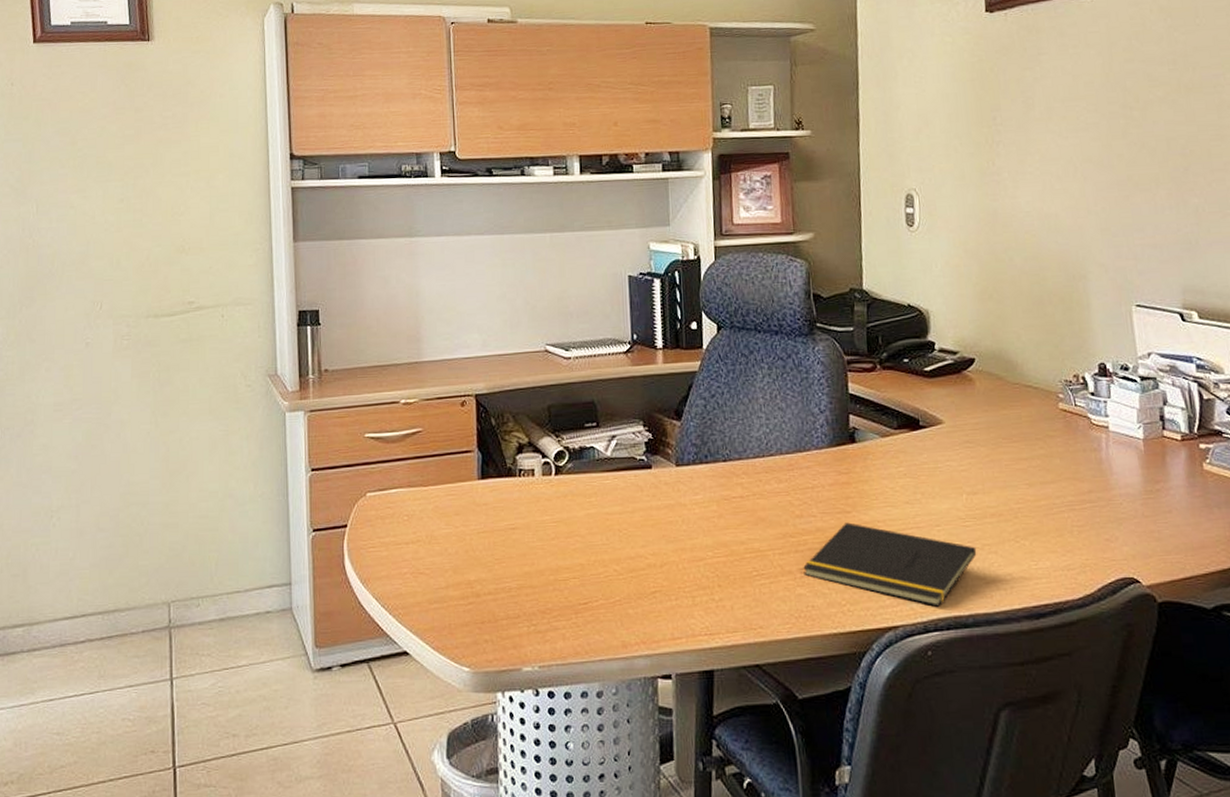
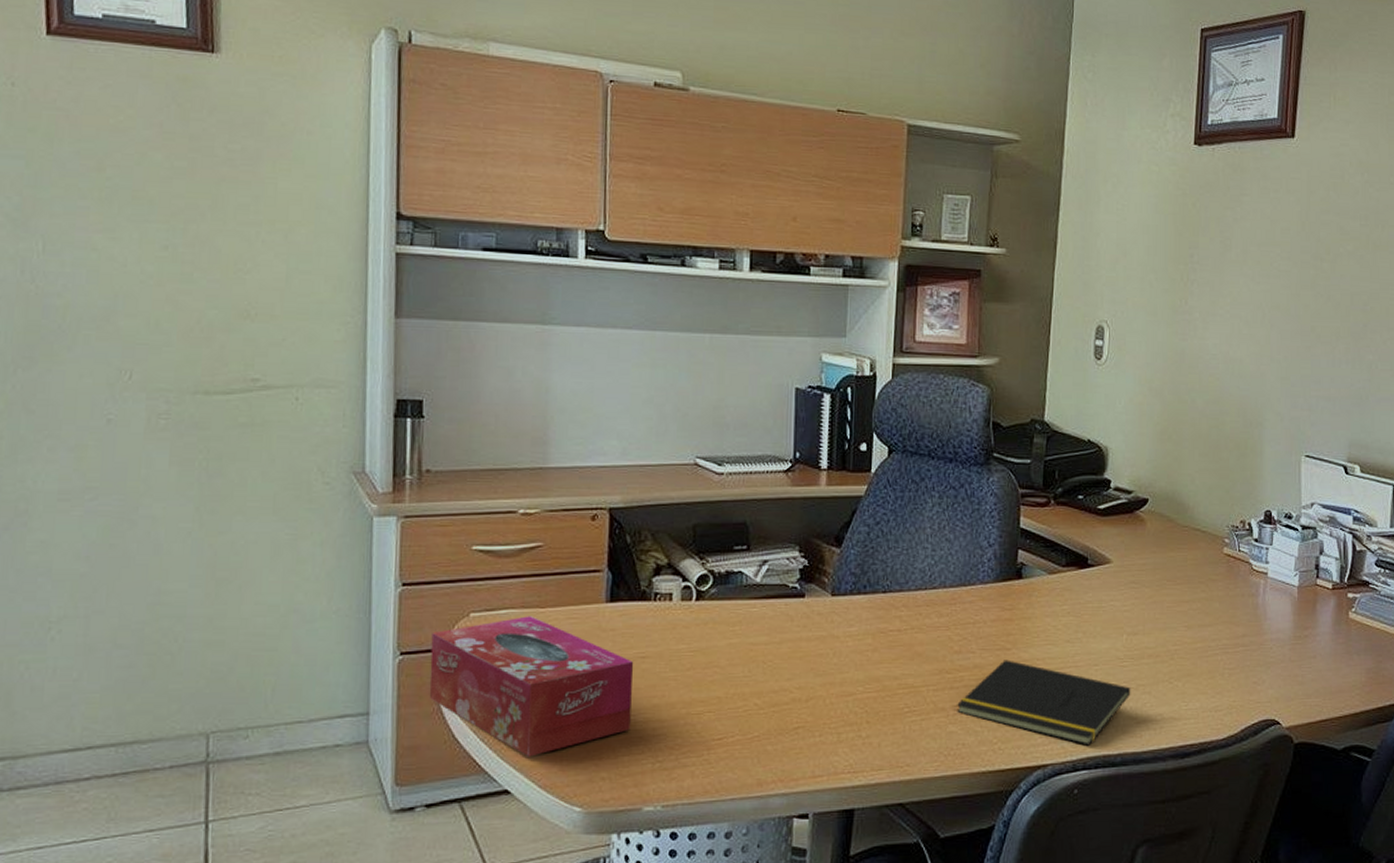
tissue box: none [337,494,507,621] -> present [429,616,634,757]

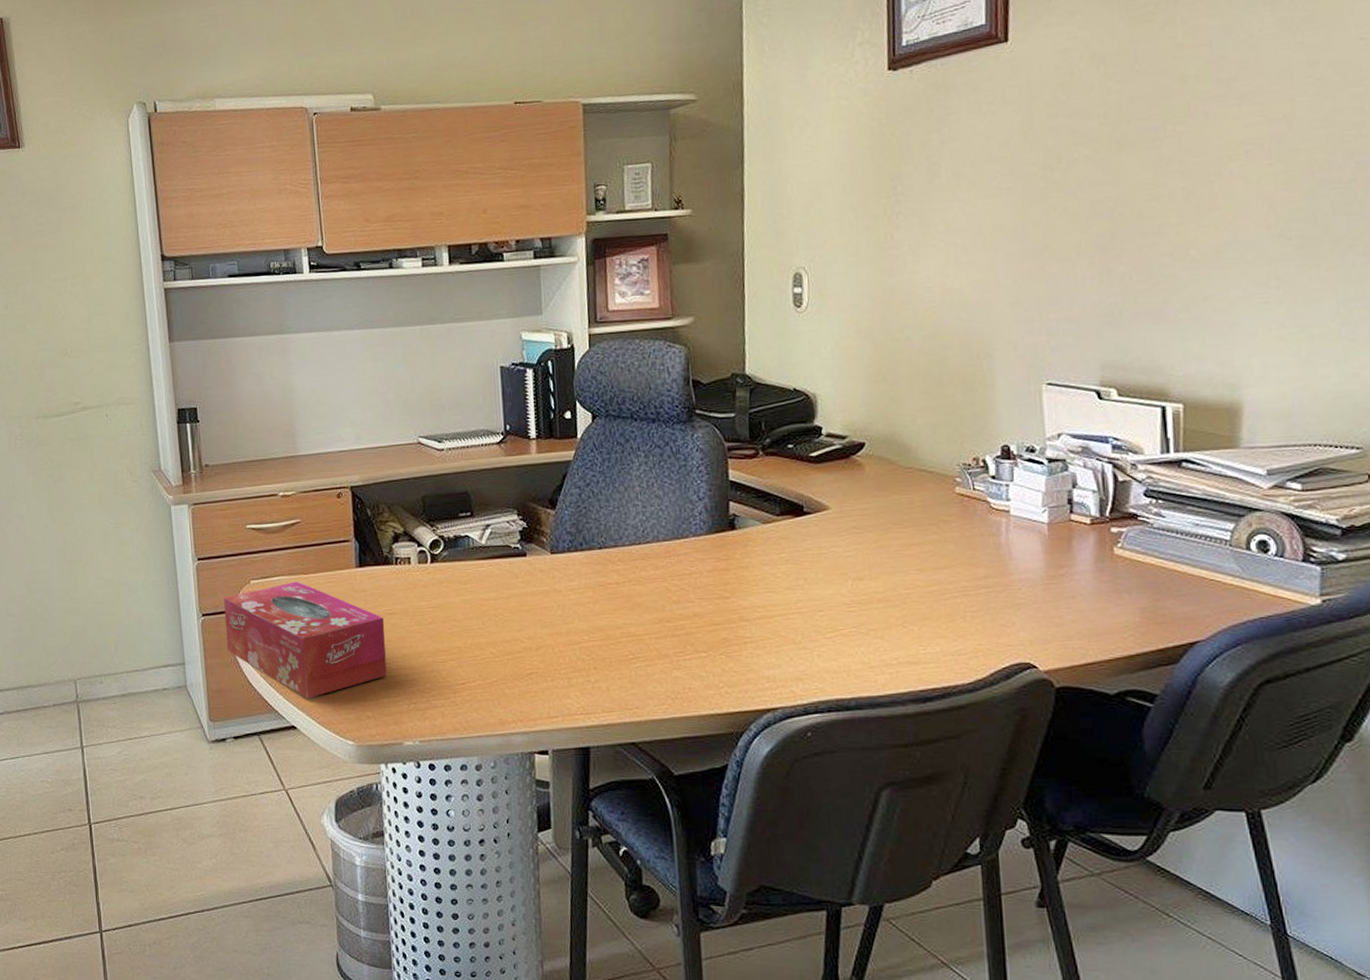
notepad: present [957,660,1131,746] -> none [680,608,862,690]

